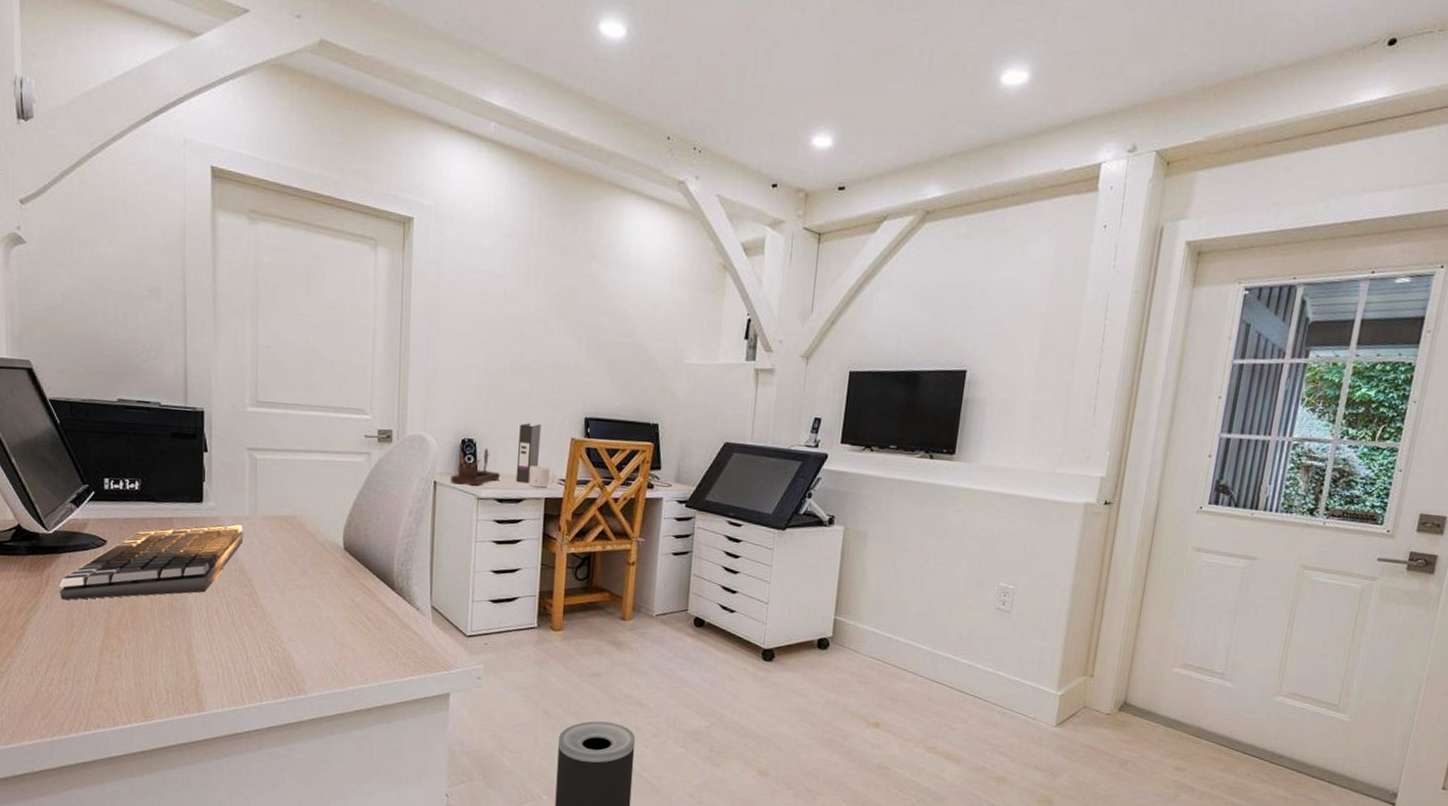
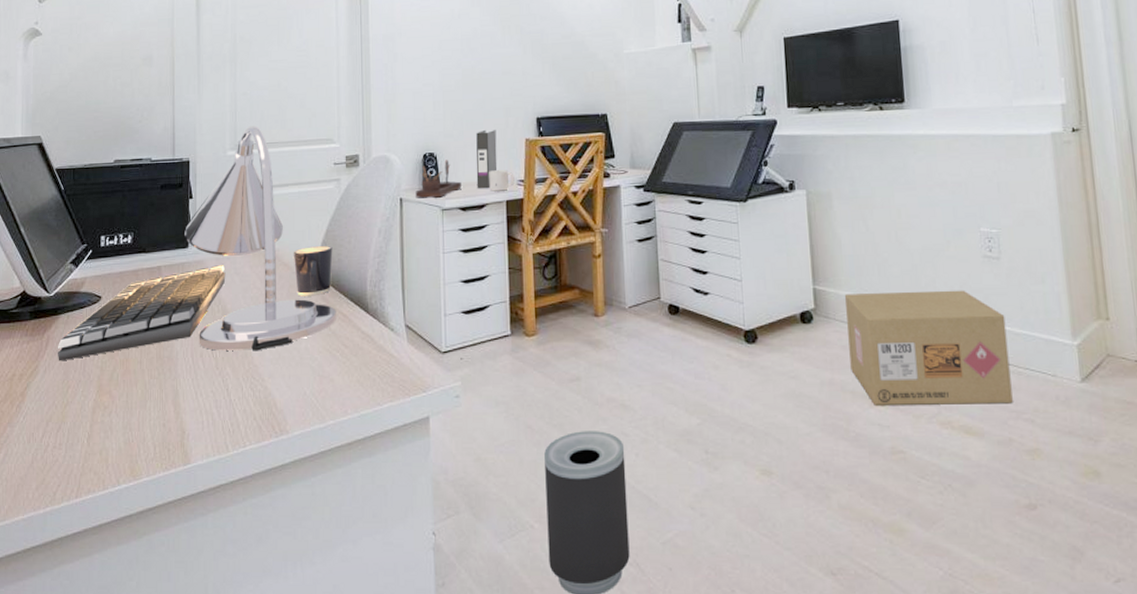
table lamp: none [199,383,361,614] -> present [185,126,336,351]
mug: none [317,518,360,567] -> present [293,246,333,296]
cardboard box: none [855,627,1003,738] -> present [845,290,1013,405]

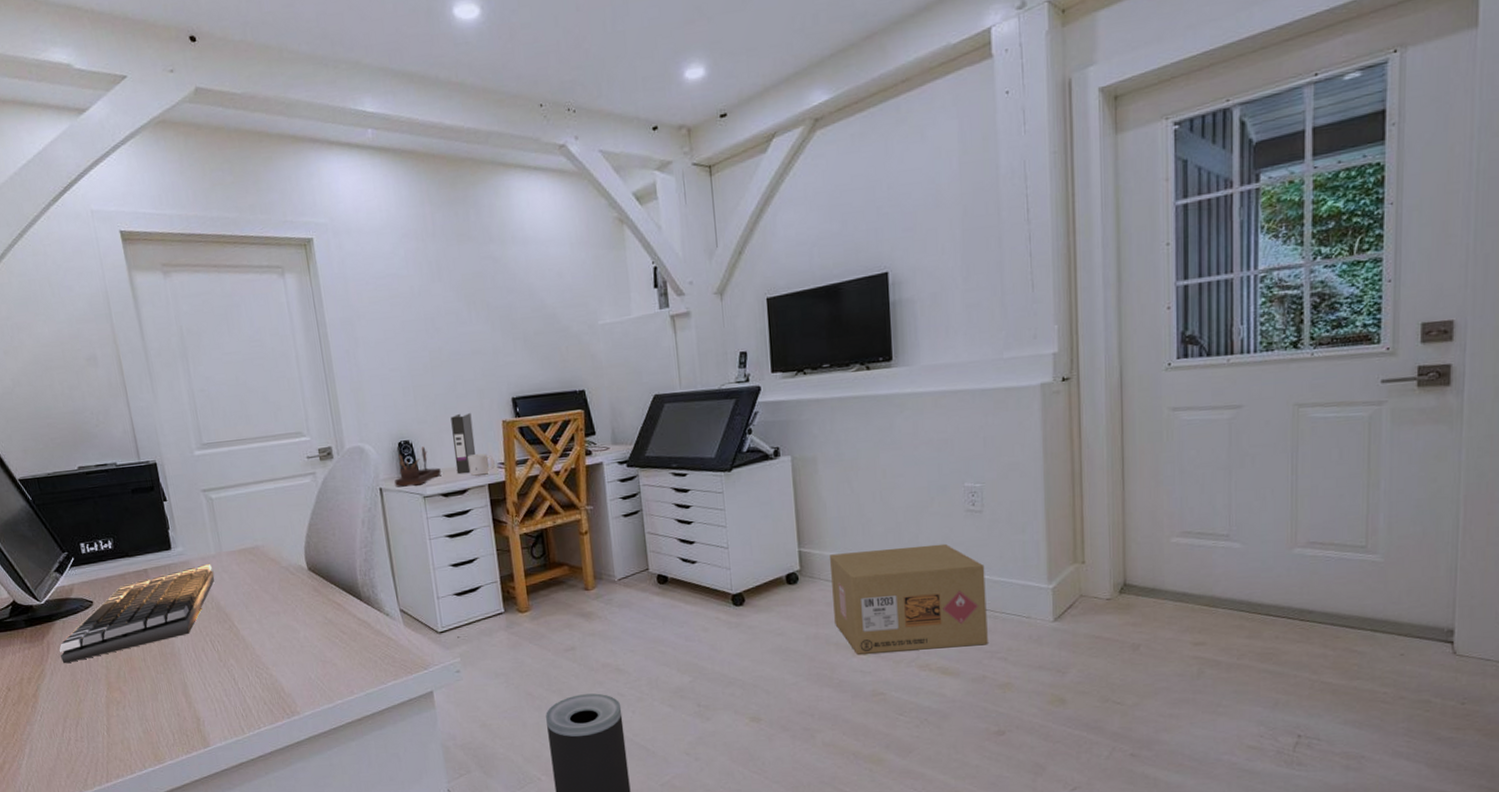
table lamp: present [185,126,336,351] -> none [164,423,331,645]
mug: present [293,246,333,296] -> none [278,539,322,589]

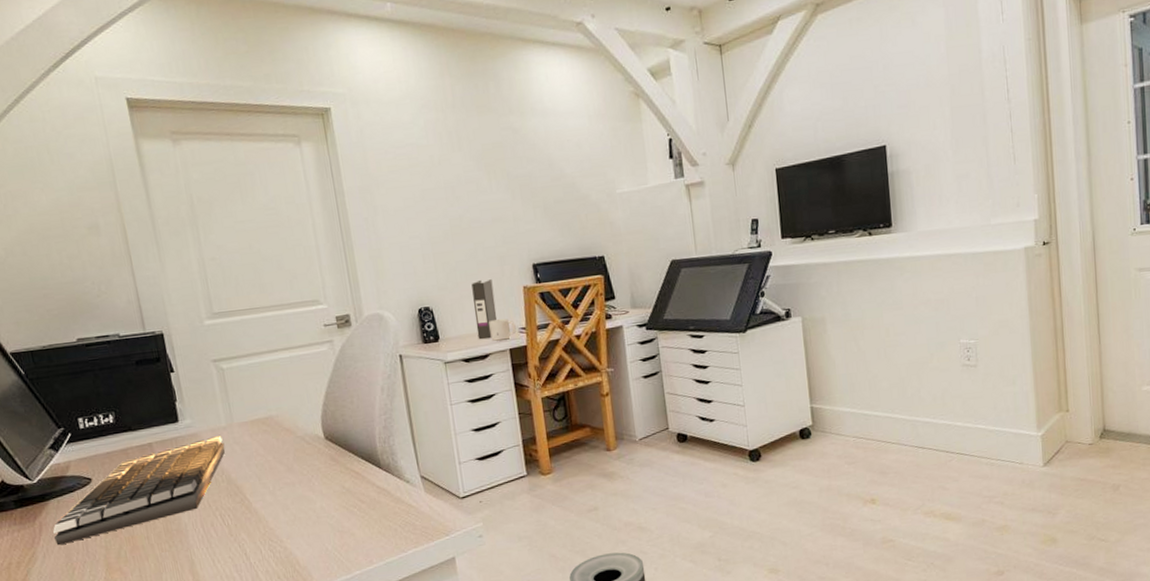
desk organizer: present [394,446,441,487] -> none [414,313,462,354]
cardboard box: present [830,543,988,655] -> none [840,396,986,504]

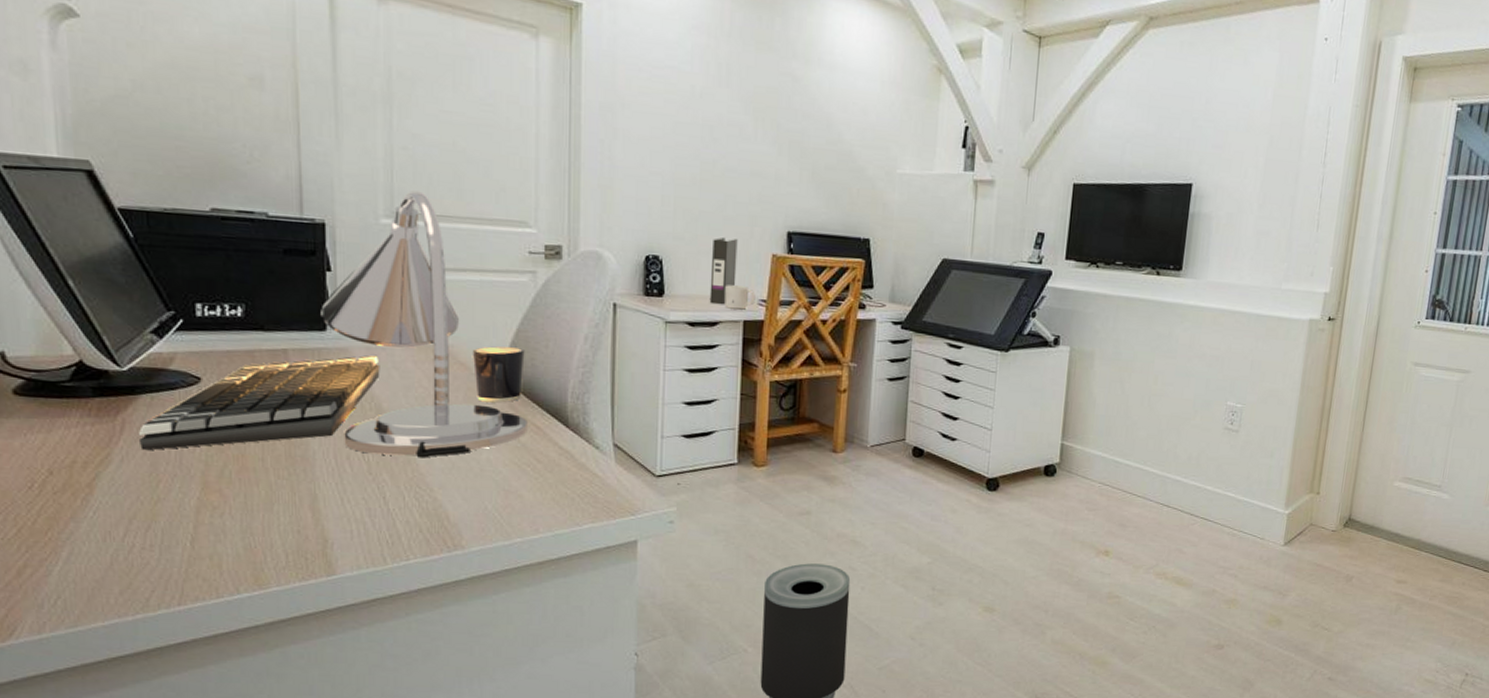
table lamp: none [171,292,349,519] -> present [320,190,528,458]
mug: none [293,407,339,459] -> present [472,346,525,403]

